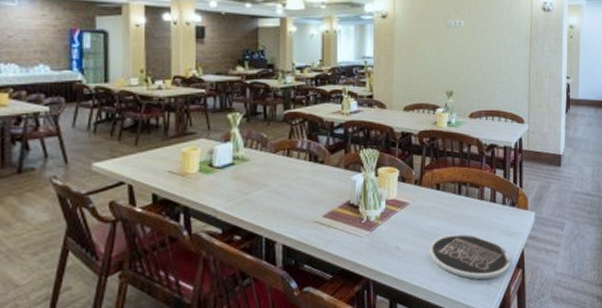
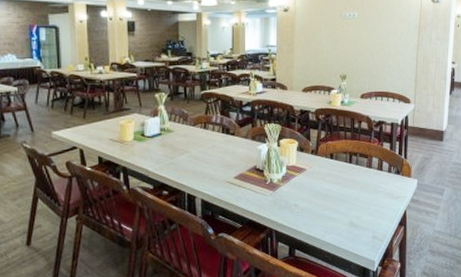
plate: present [429,234,511,280] -> none [323,196,394,234]

